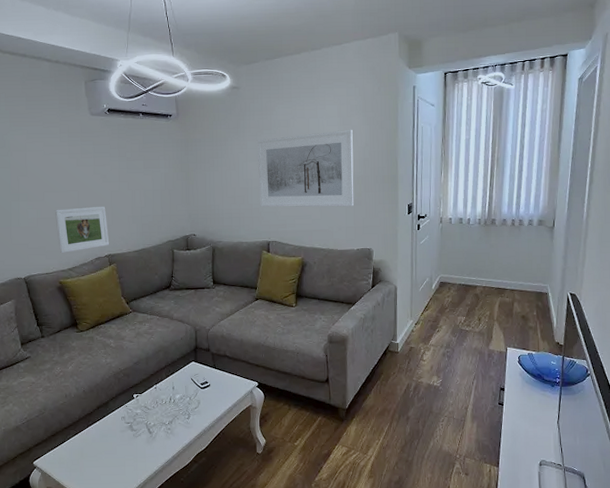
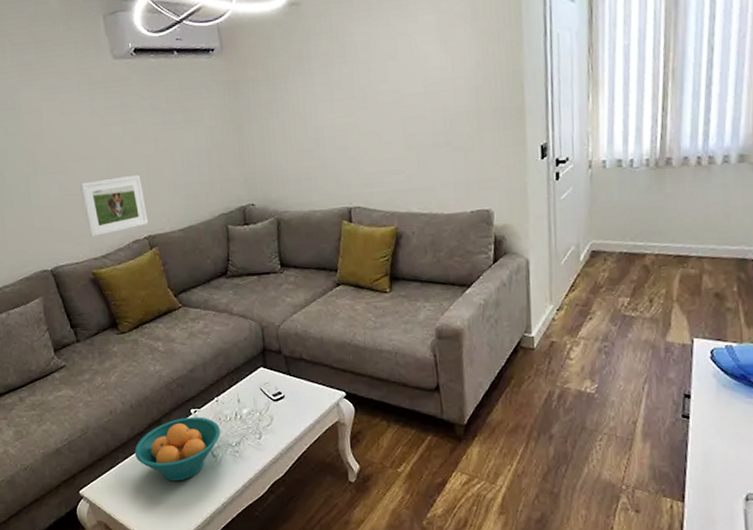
fruit bowl: none [84,400,157,454] -> present [134,417,220,481]
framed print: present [256,129,354,208] -> none [326,46,463,163]

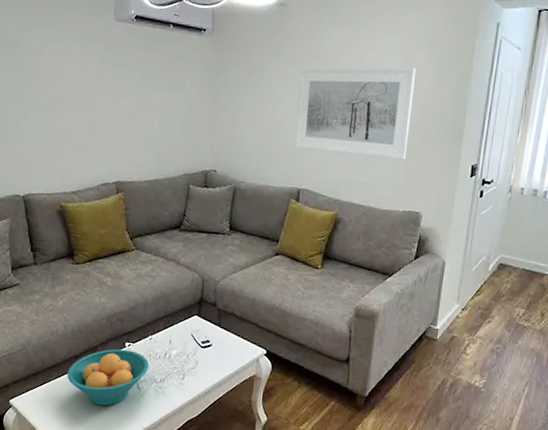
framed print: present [80,174,149,238] -> none [64,123,120,174]
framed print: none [326,46,463,163] -> present [294,67,416,160]

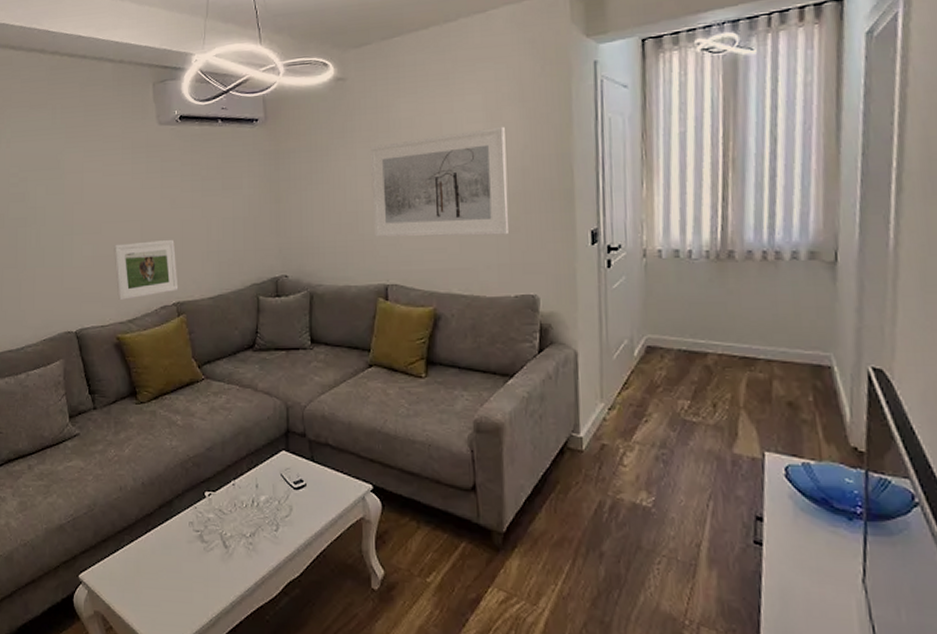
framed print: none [64,123,120,174] -> present [114,239,179,301]
fruit bowl: present [67,348,149,406] -> none [141,500,234,573]

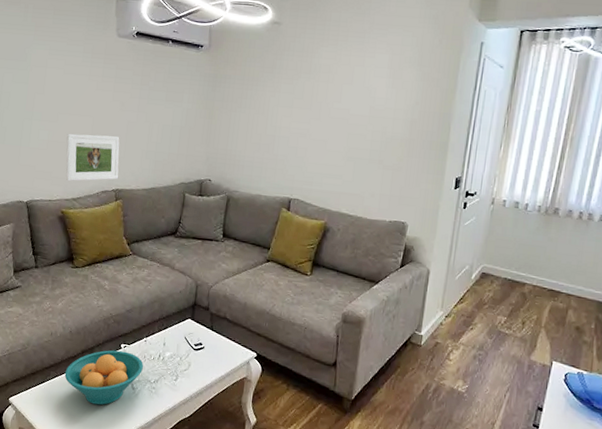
fruit bowl: none [141,500,234,573] -> present [64,350,143,405]
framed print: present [369,126,509,238] -> none [286,83,403,172]

